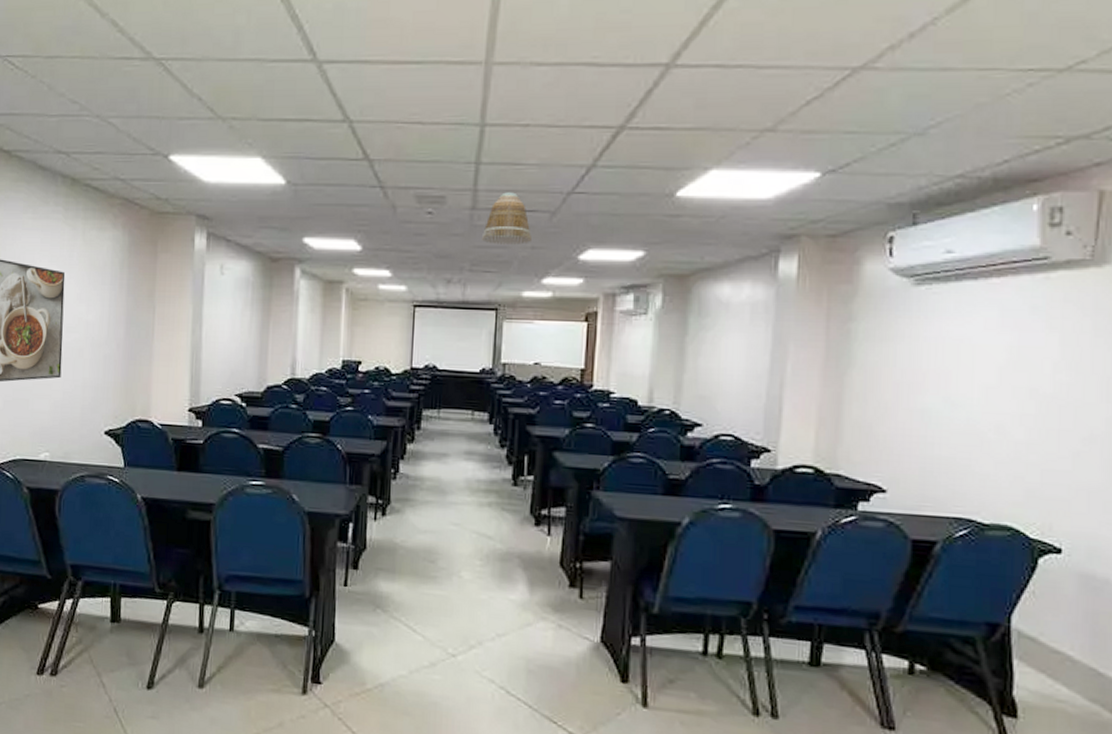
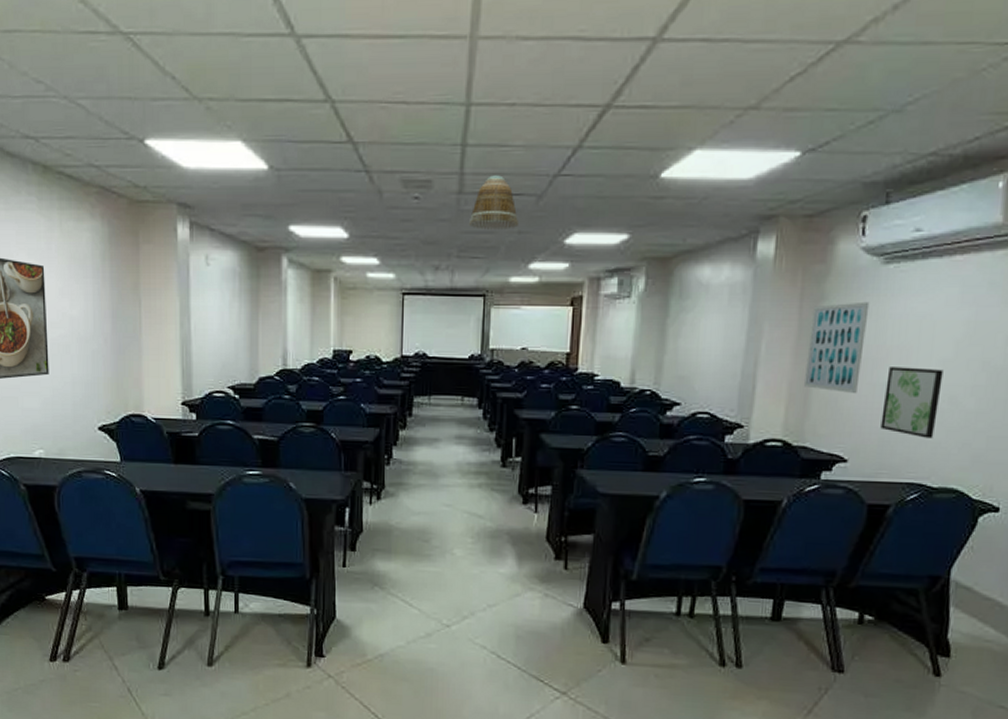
wall art: none [834,323,902,420] -> present [803,301,870,394]
wall art: none [921,392,987,470] -> present [880,367,944,439]

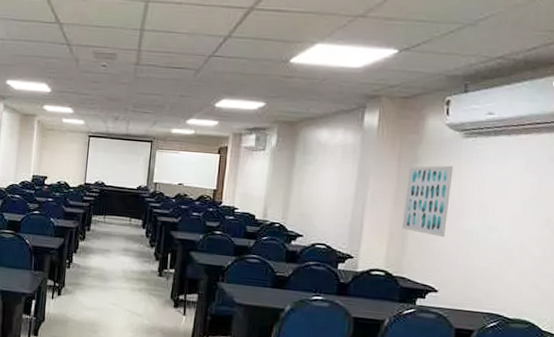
lamp shade: present [468,175,518,230] -> none [142,53,180,93]
wall art: present [880,367,944,439] -> none [464,218,514,278]

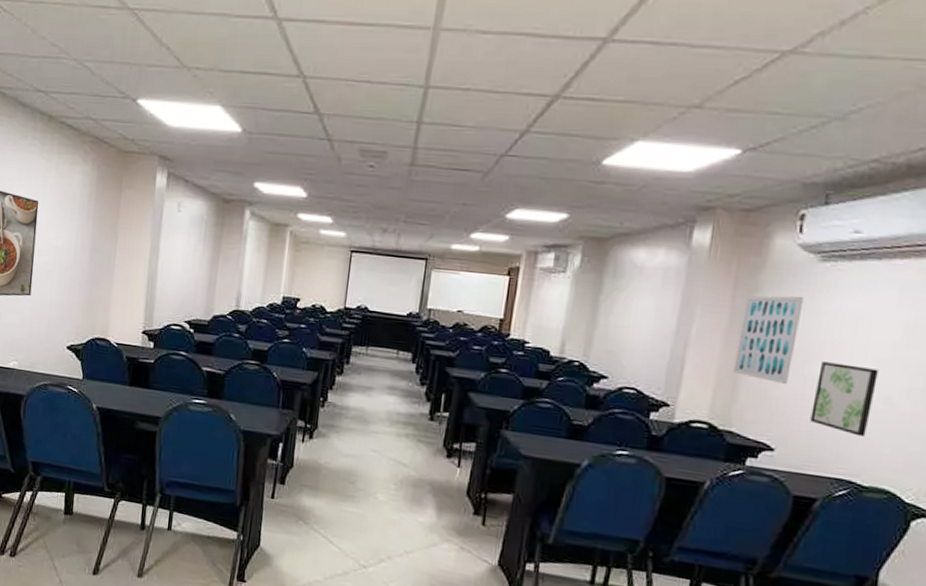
wall art: none [464,218,514,278] -> present [810,362,879,437]

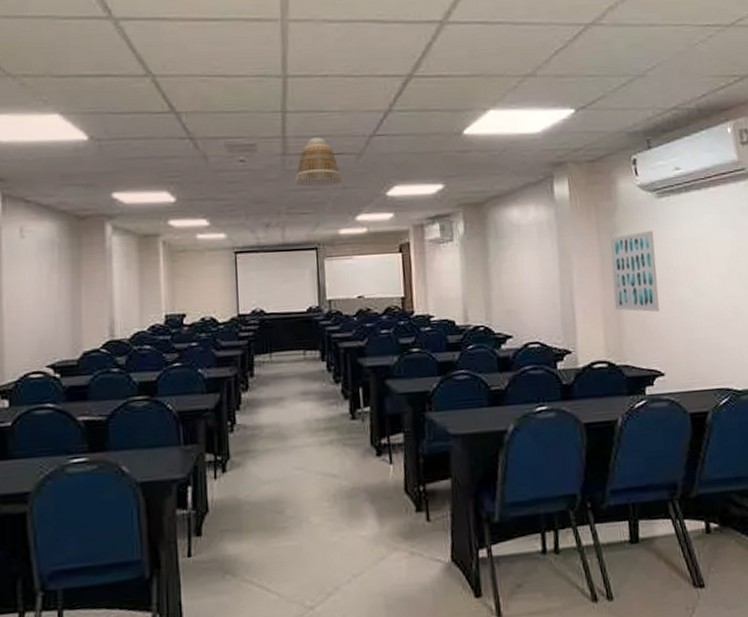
lamp shade: none [417,151,464,201] -> present [294,137,342,187]
wall art: present [810,362,879,437] -> none [680,283,729,346]

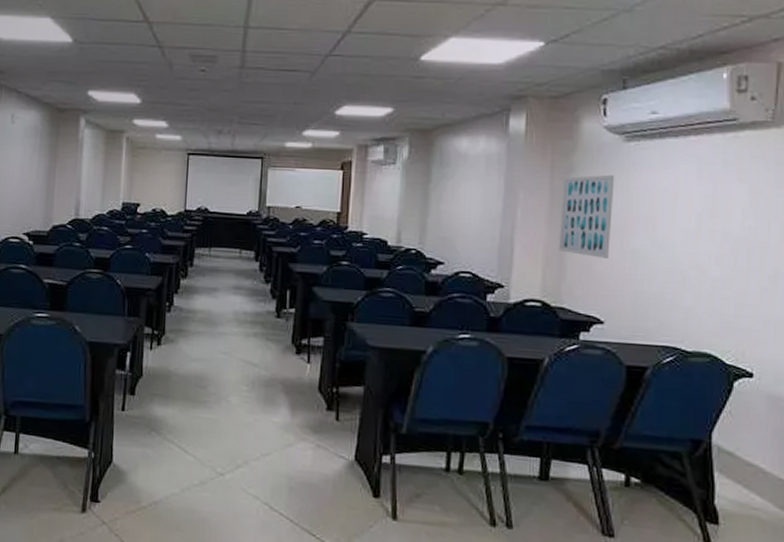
lamp shade: present [294,137,342,187] -> none [248,53,294,100]

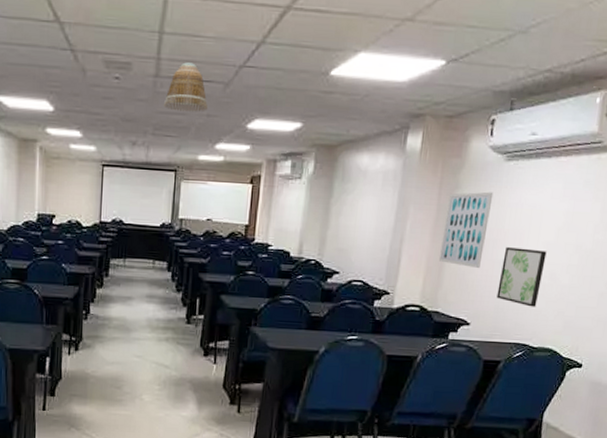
lamp shade: none [248,53,294,100] -> present [163,62,207,112]
wall art: none [633,235,688,304] -> present [496,247,547,307]

